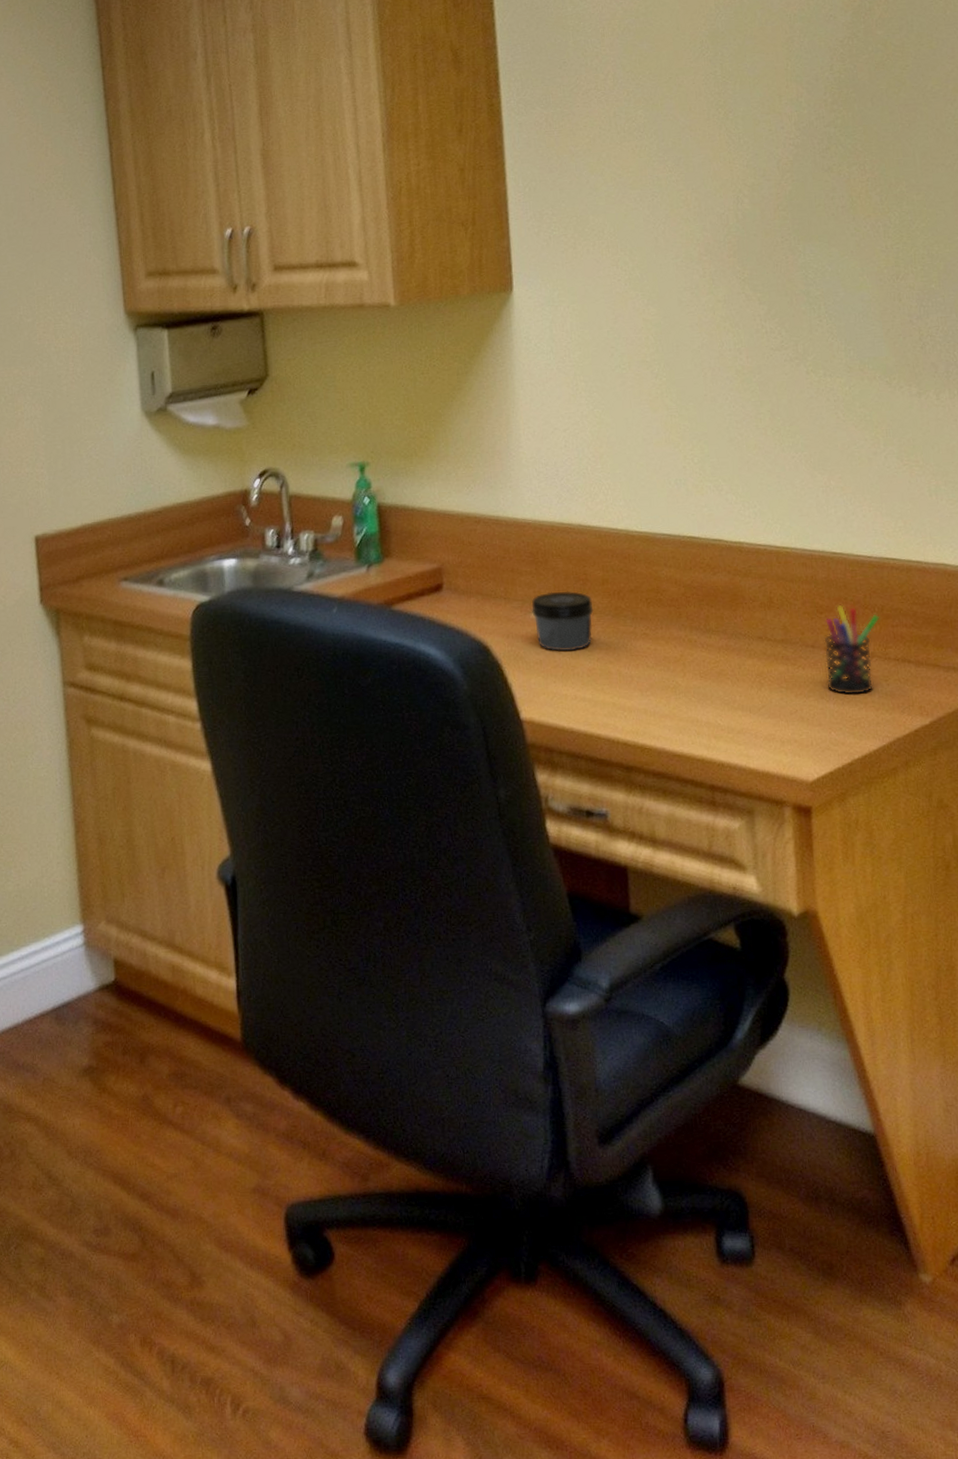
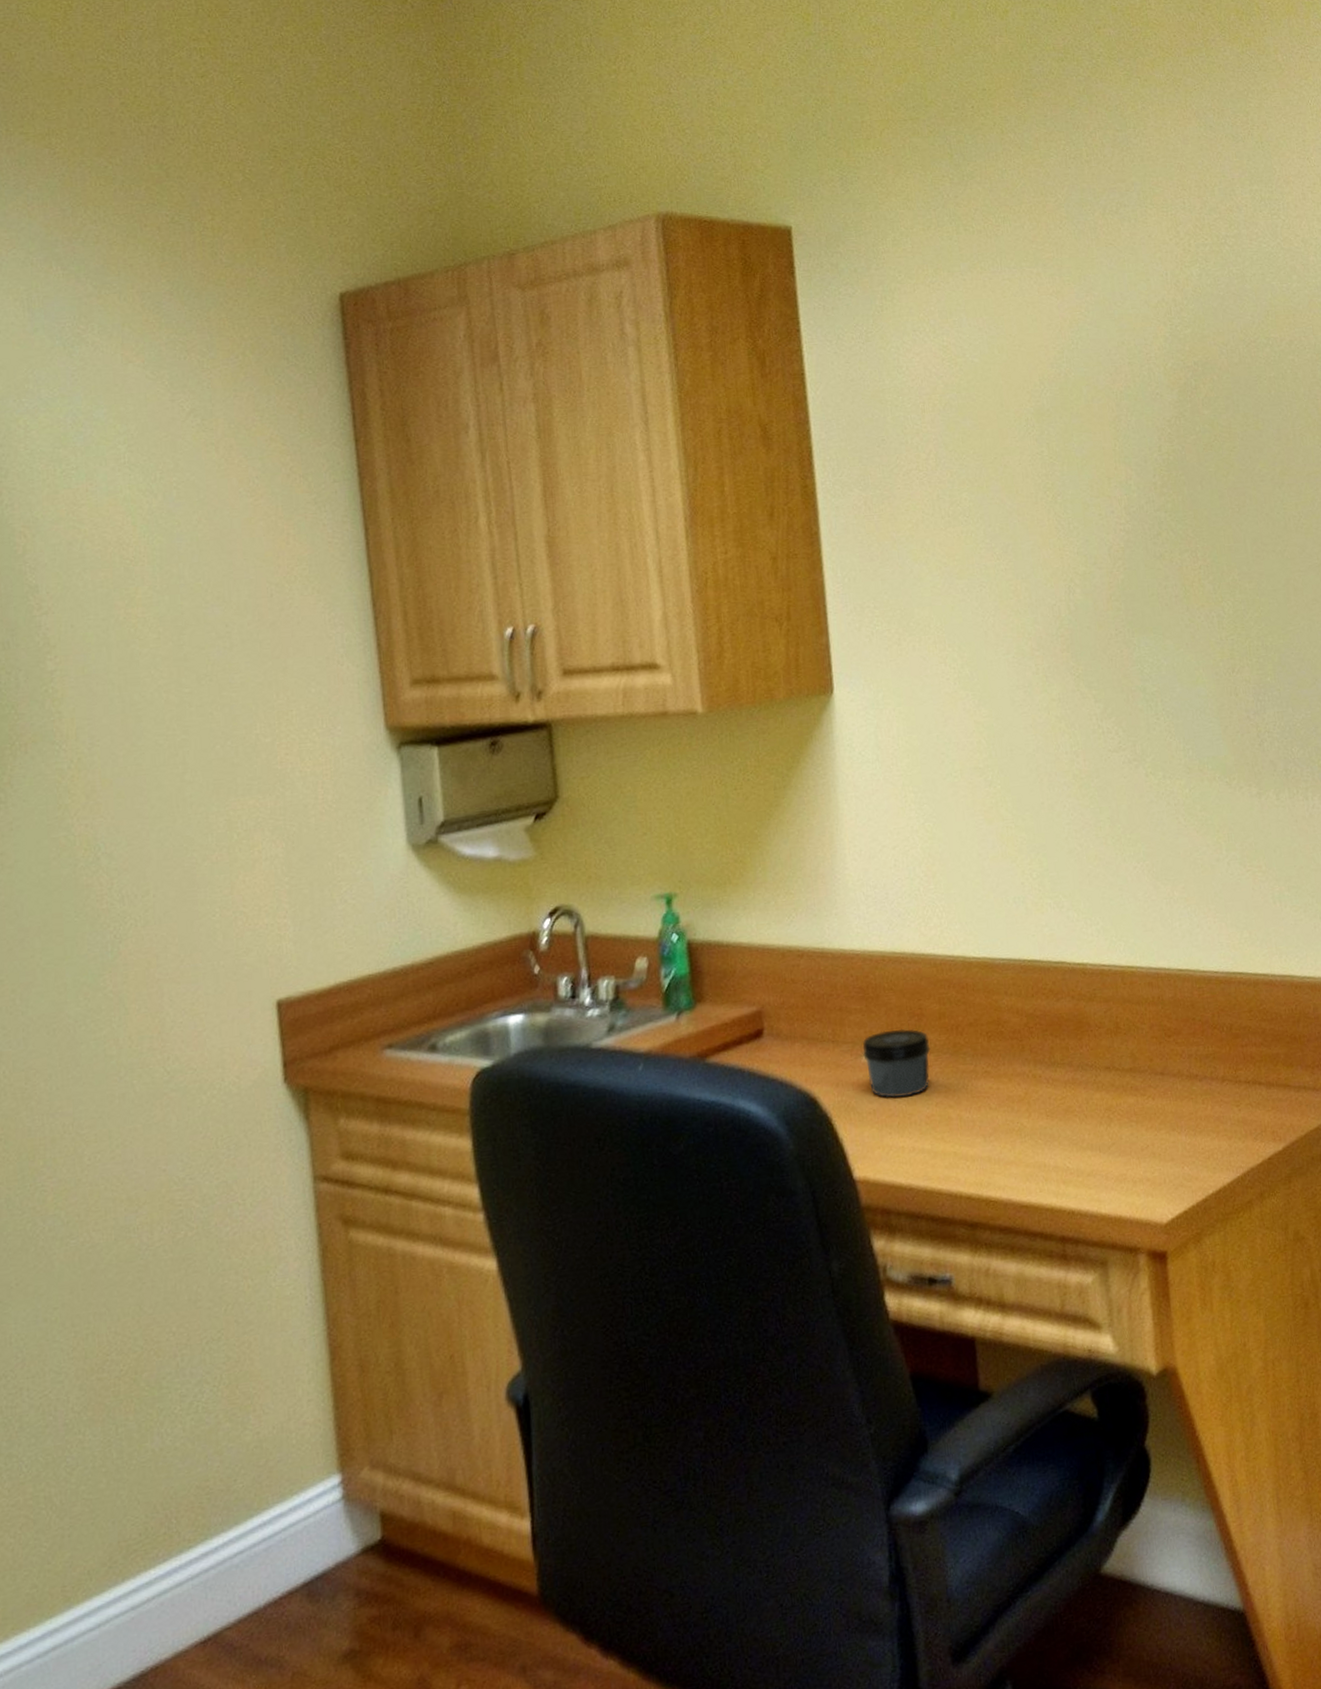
pen holder: present [824,604,881,696] -> none [1173,1026,1230,1125]

